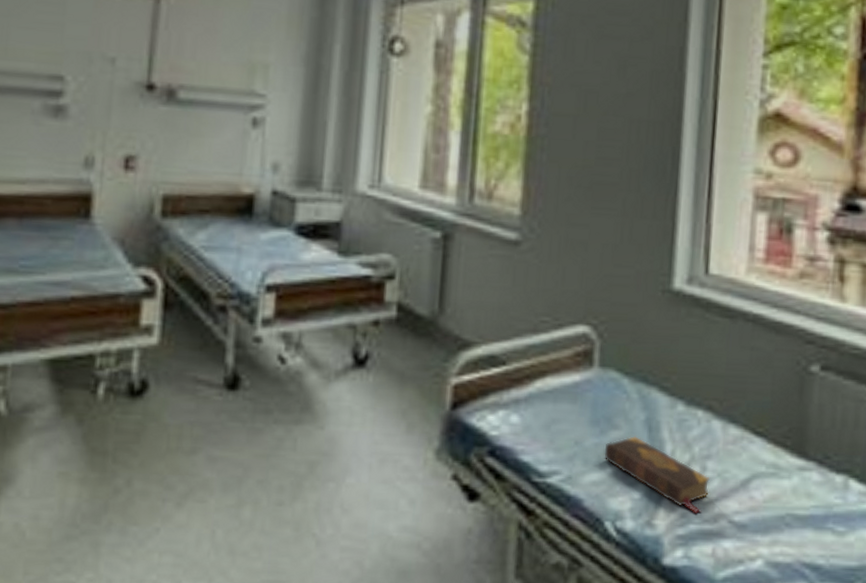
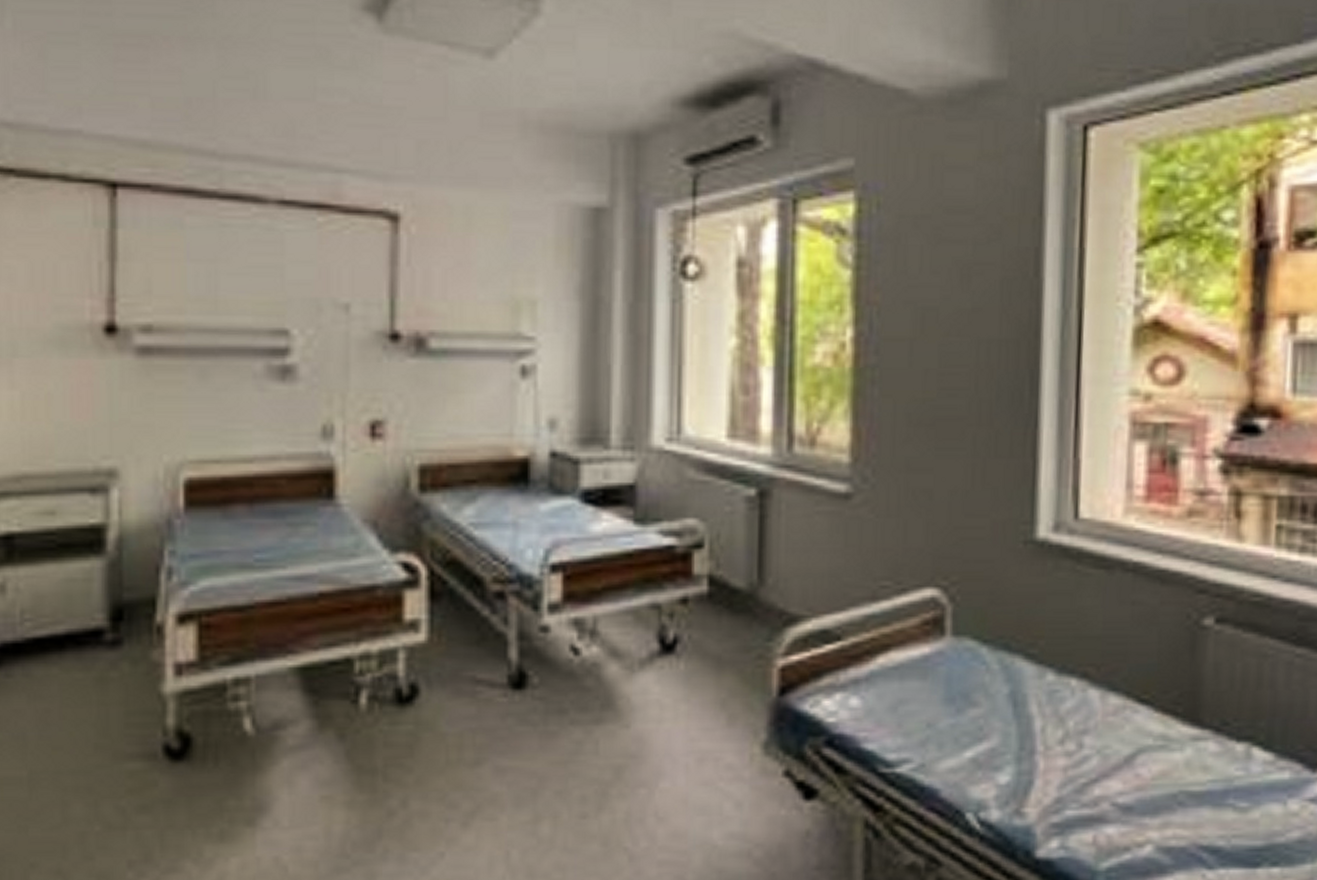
book: present [604,435,710,514] -> none [962,712,1088,799]

